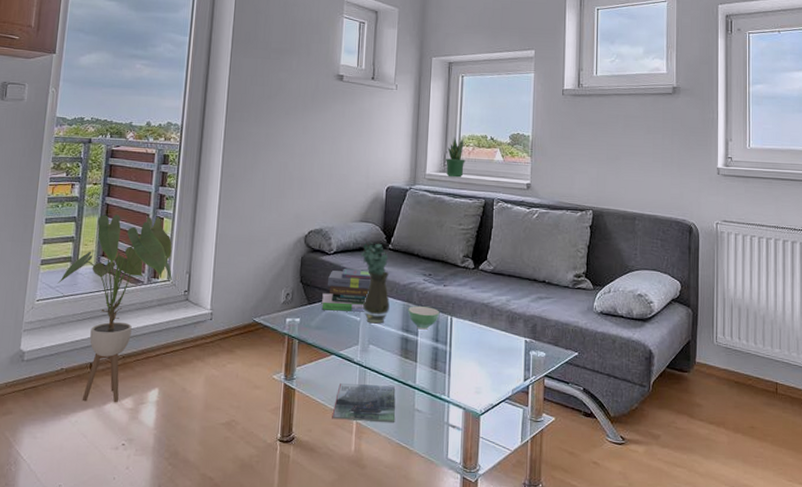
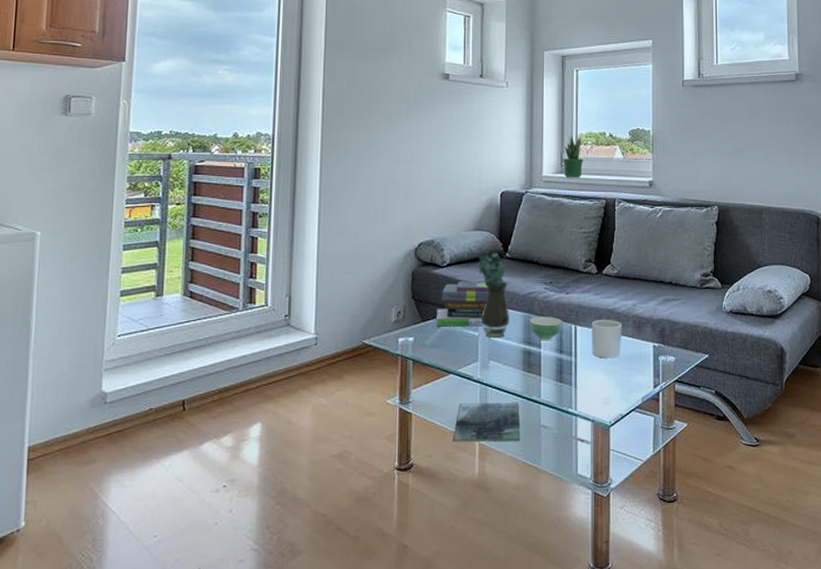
house plant: present [57,214,174,403] -> none [140,236,272,443]
mug: none [465,312,497,350] -> present [591,319,623,358]

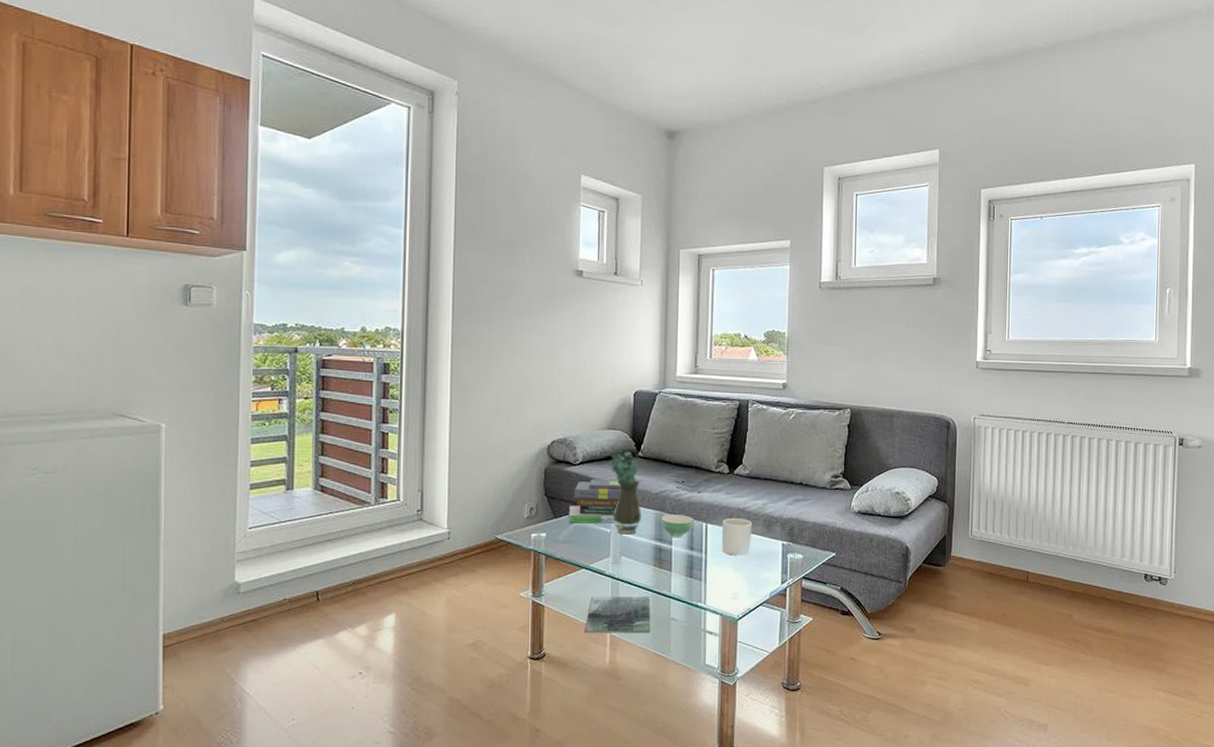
planter: present [563,135,584,178] -> none [697,335,718,379]

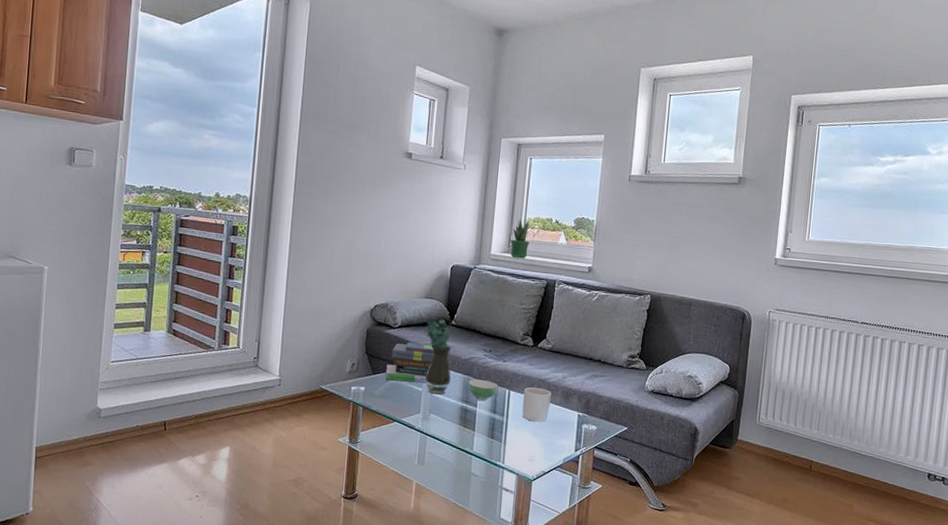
magazine: present [584,597,651,633] -> none [393,448,454,485]
planter: none [697,335,718,379] -> present [510,218,530,259]

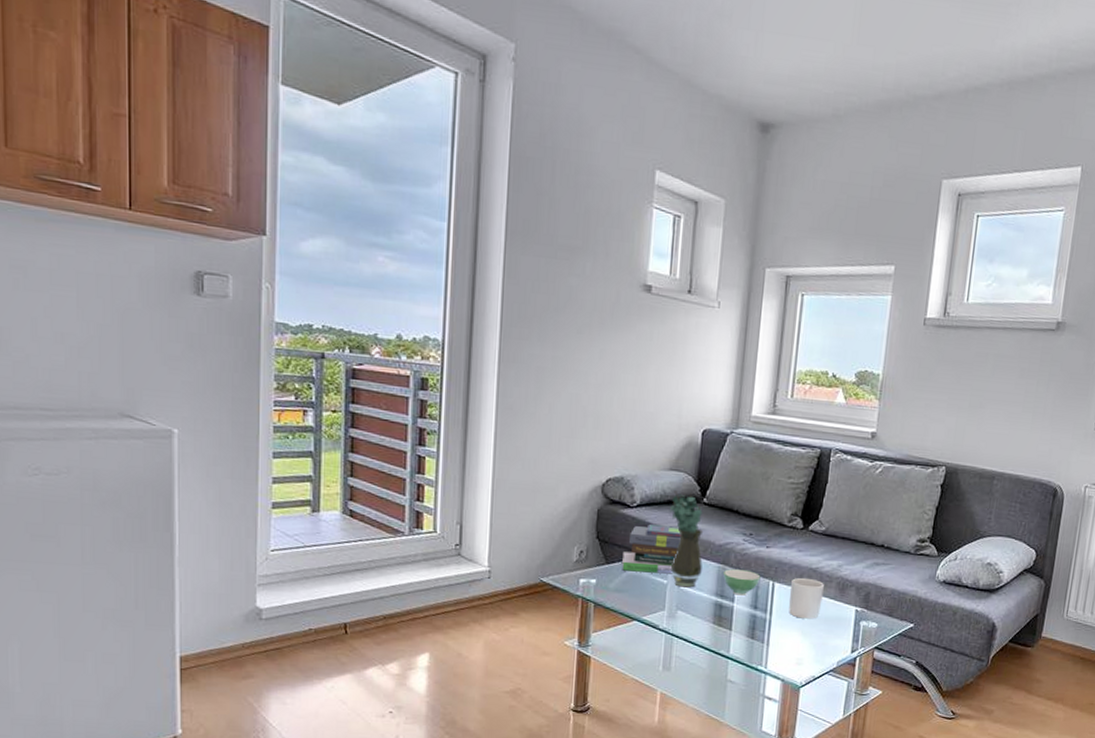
planter: present [510,218,530,259] -> none [776,371,800,422]

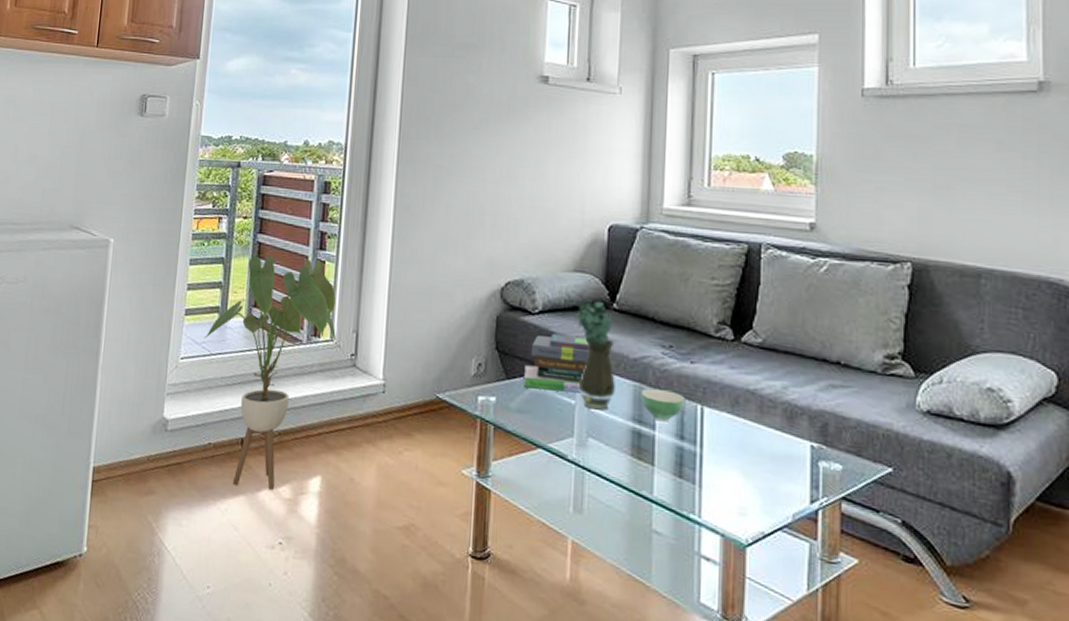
house plant: none [295,450,442,668] -> present [203,255,338,491]
mug: present [788,577,825,619] -> none [722,401,768,456]

